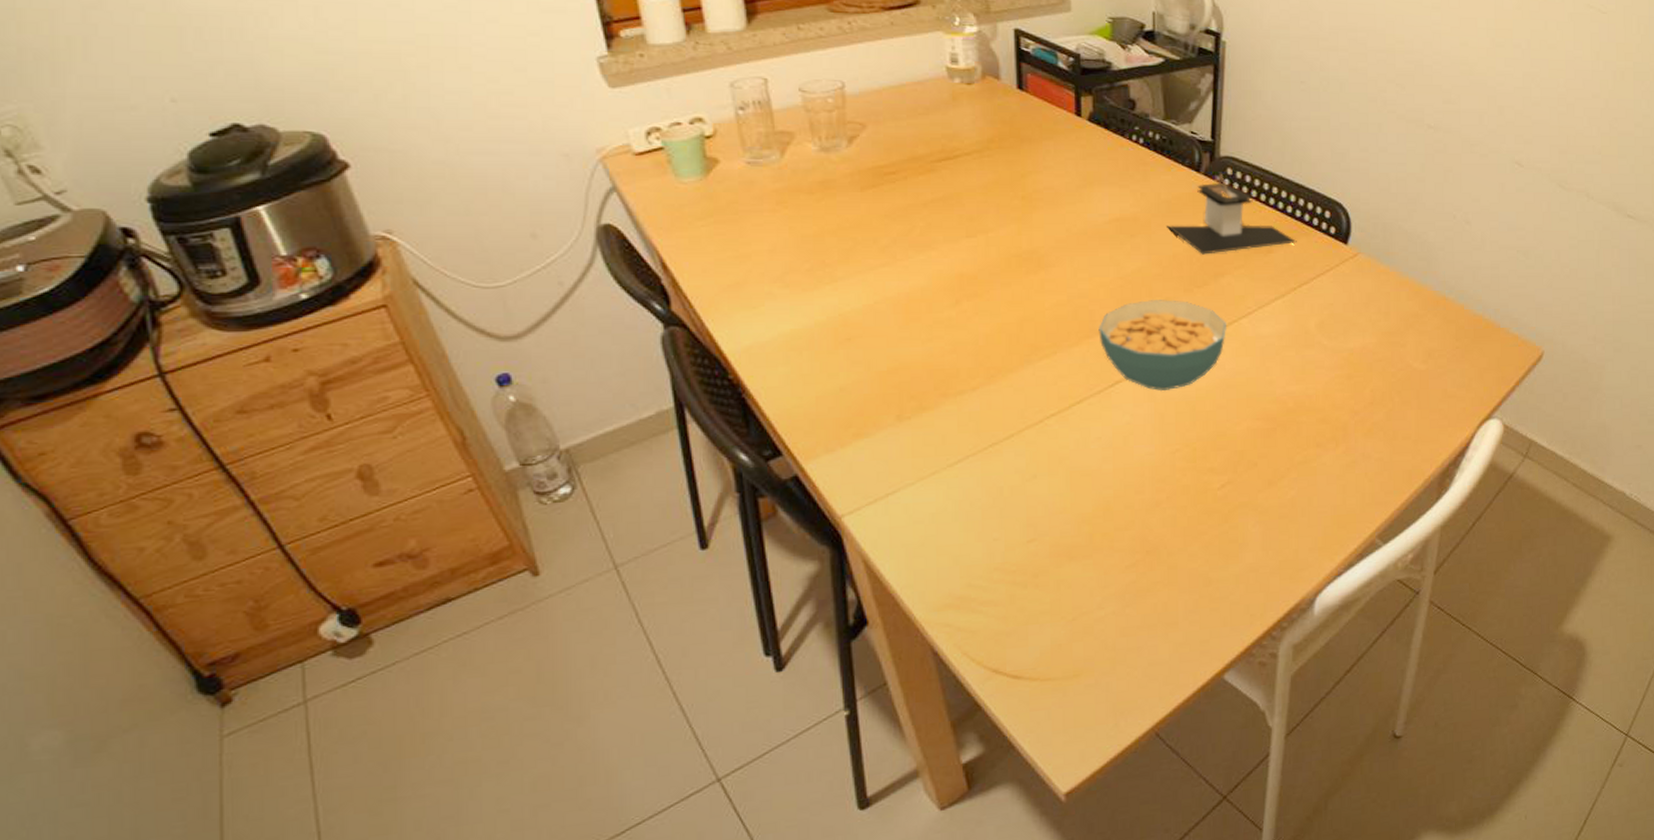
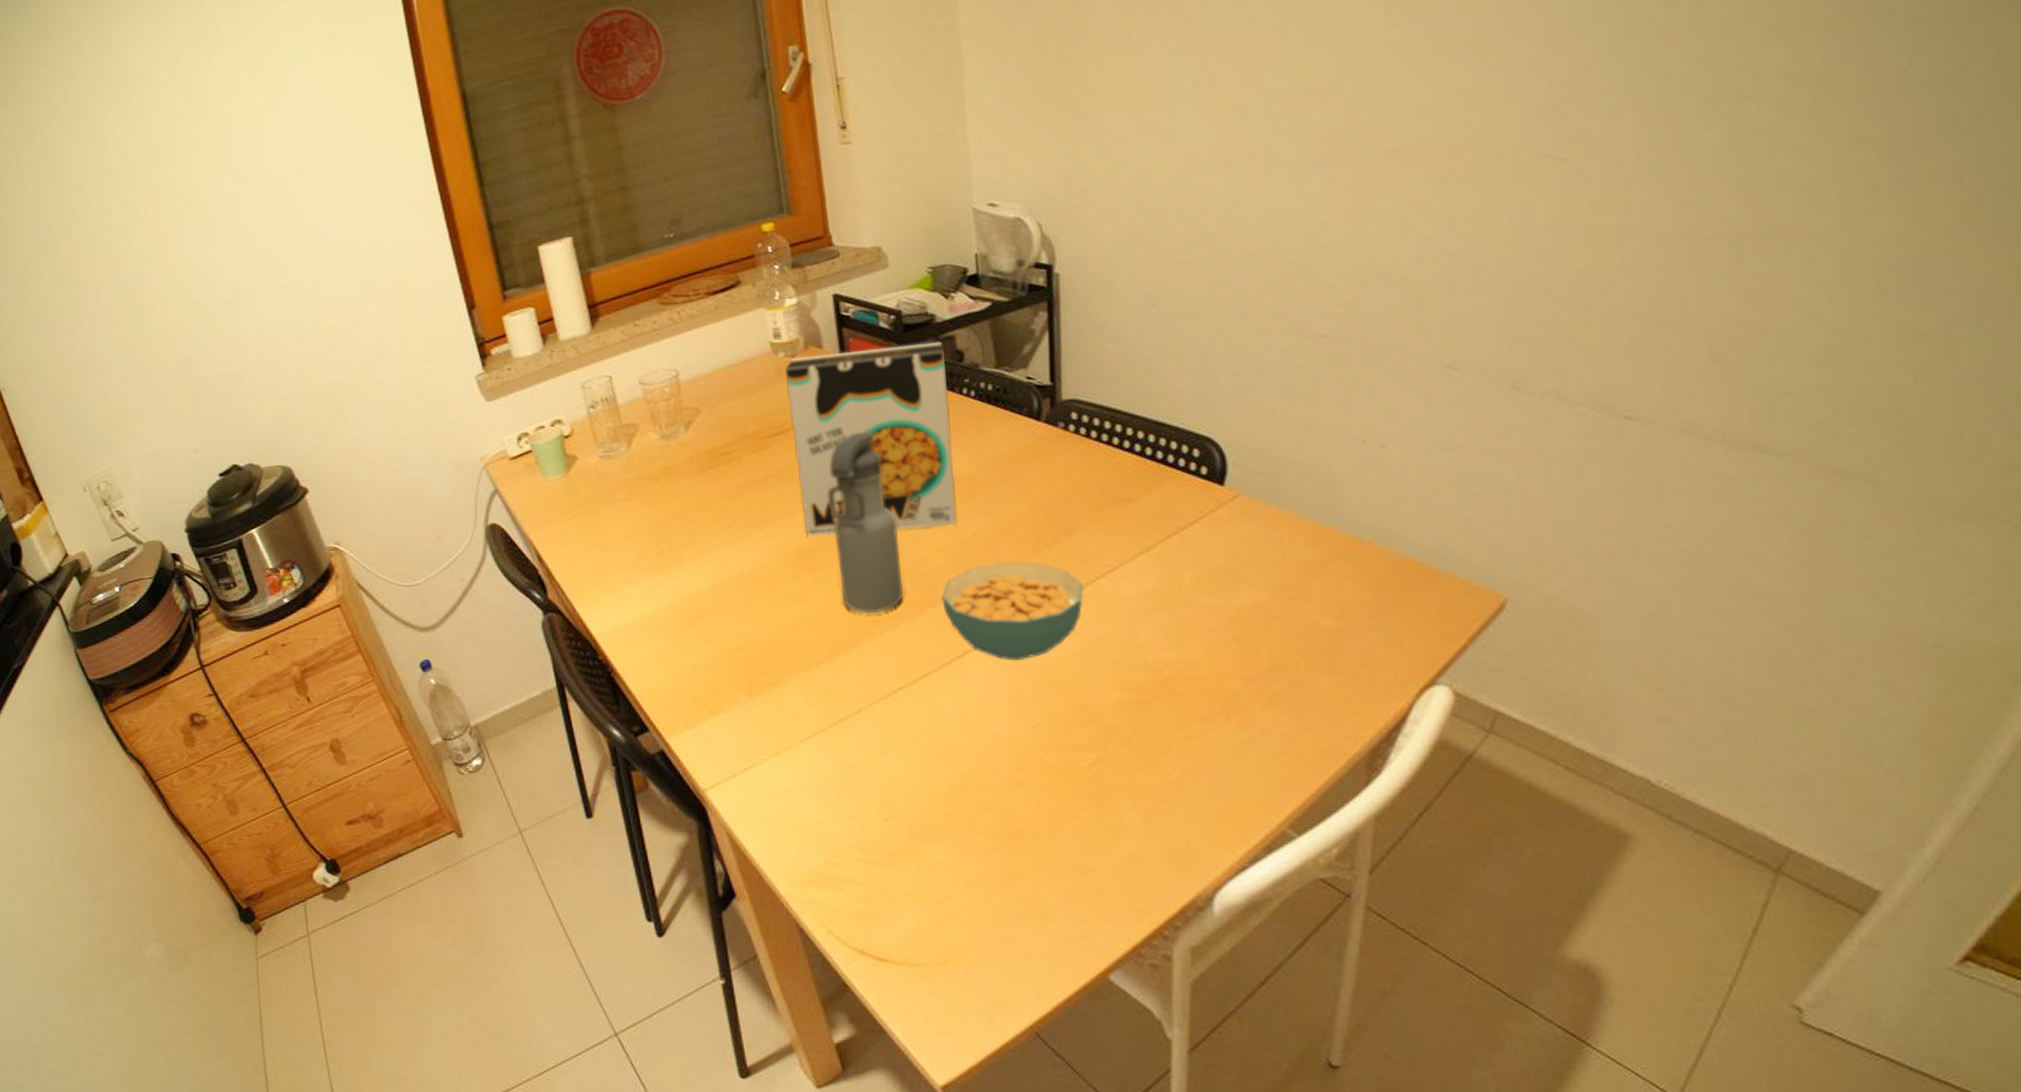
cereal box: none [959,84,1120,263] -> present [784,341,957,537]
water bottle: none [995,165,1063,342] -> present [828,431,904,614]
architectural model: present [1167,173,1297,255] -> none [1007,419,1161,510]

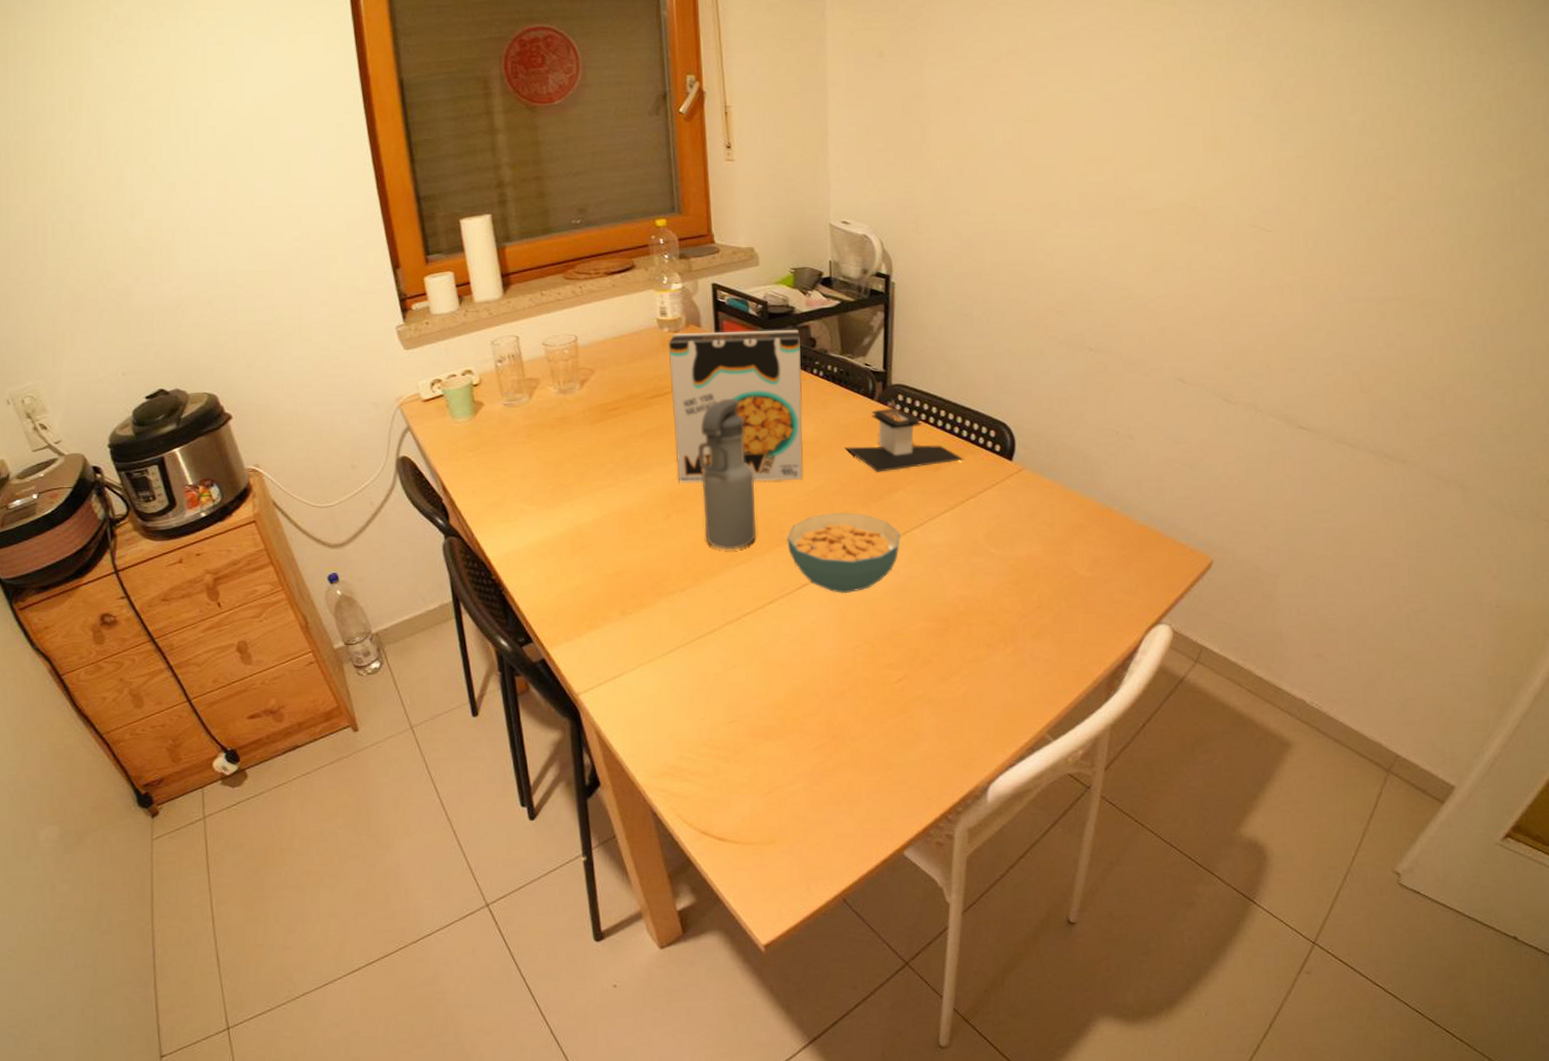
architectural model: none [1007,419,1161,510] -> present [845,399,964,472]

